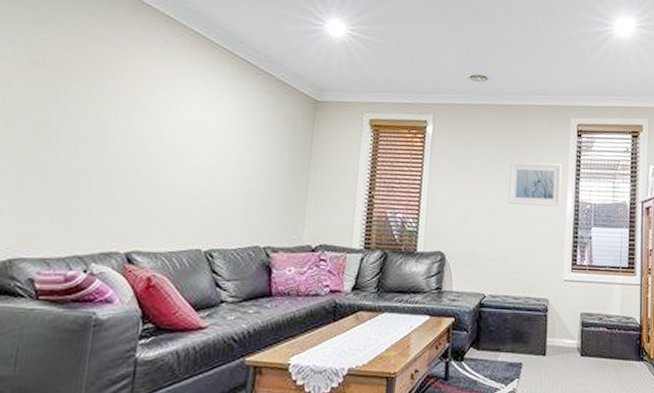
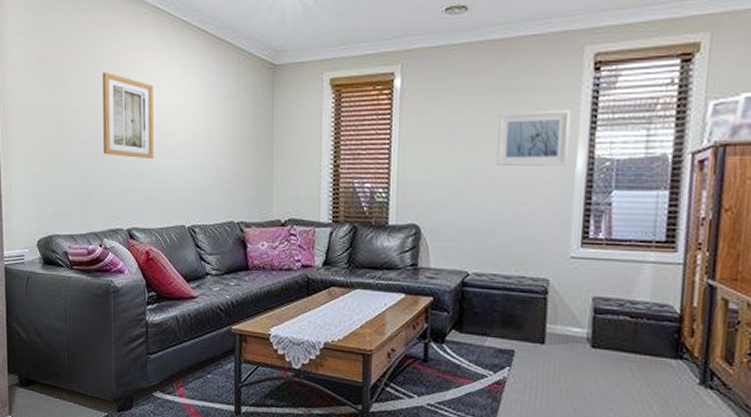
wall art: none [107,84,181,179] -> present [102,72,154,160]

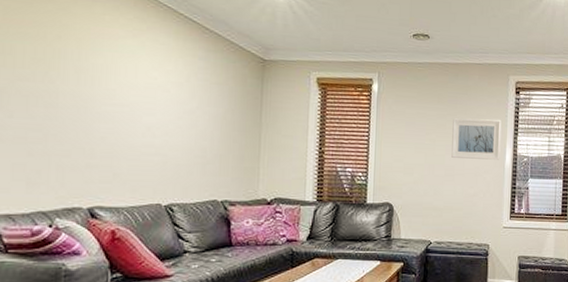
wall art: present [102,72,154,160] -> none [61,43,129,137]

